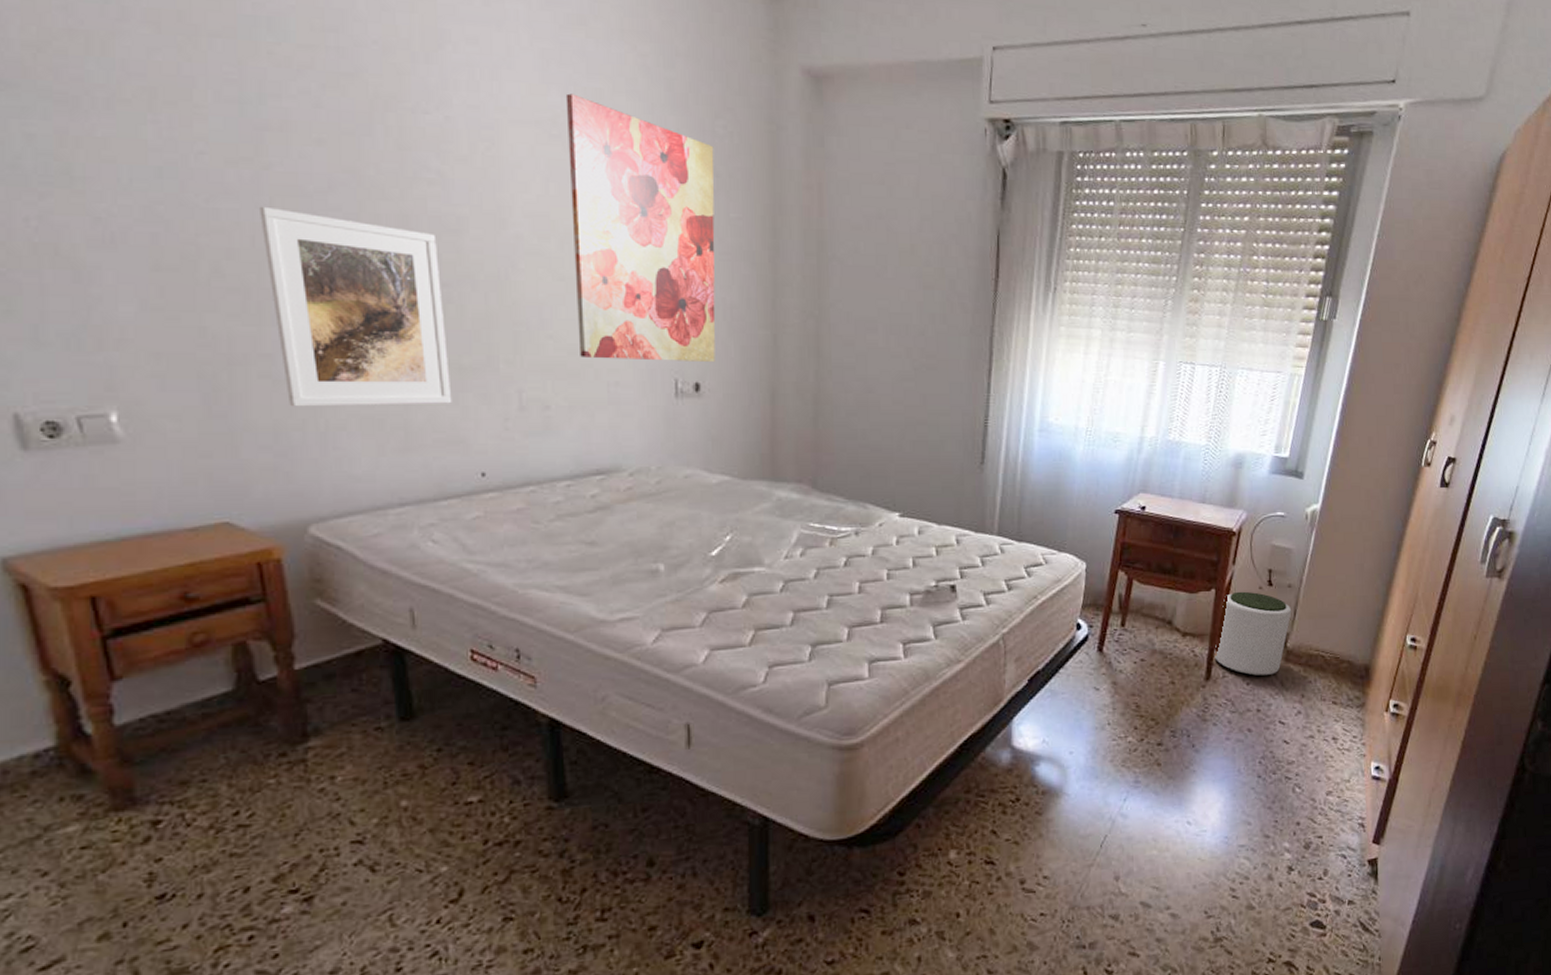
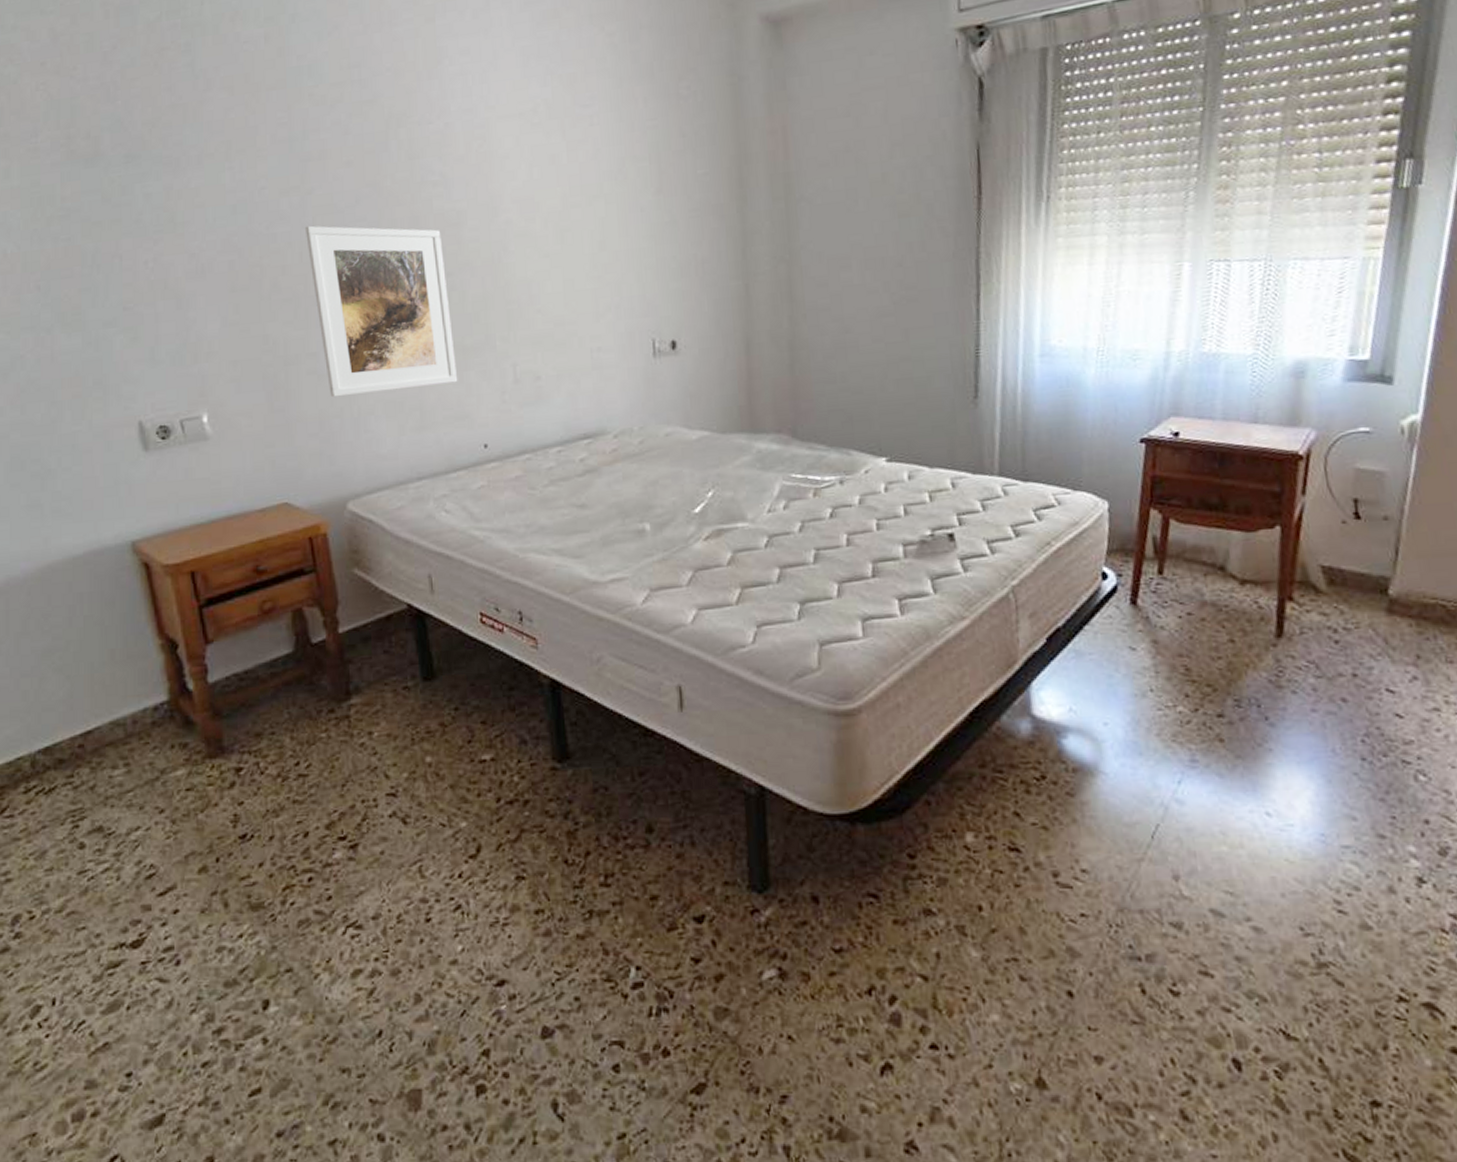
wall art: present [565,93,716,362] -> none [544,82,690,328]
plant pot: present [1214,591,1292,677] -> none [1285,527,1392,633]

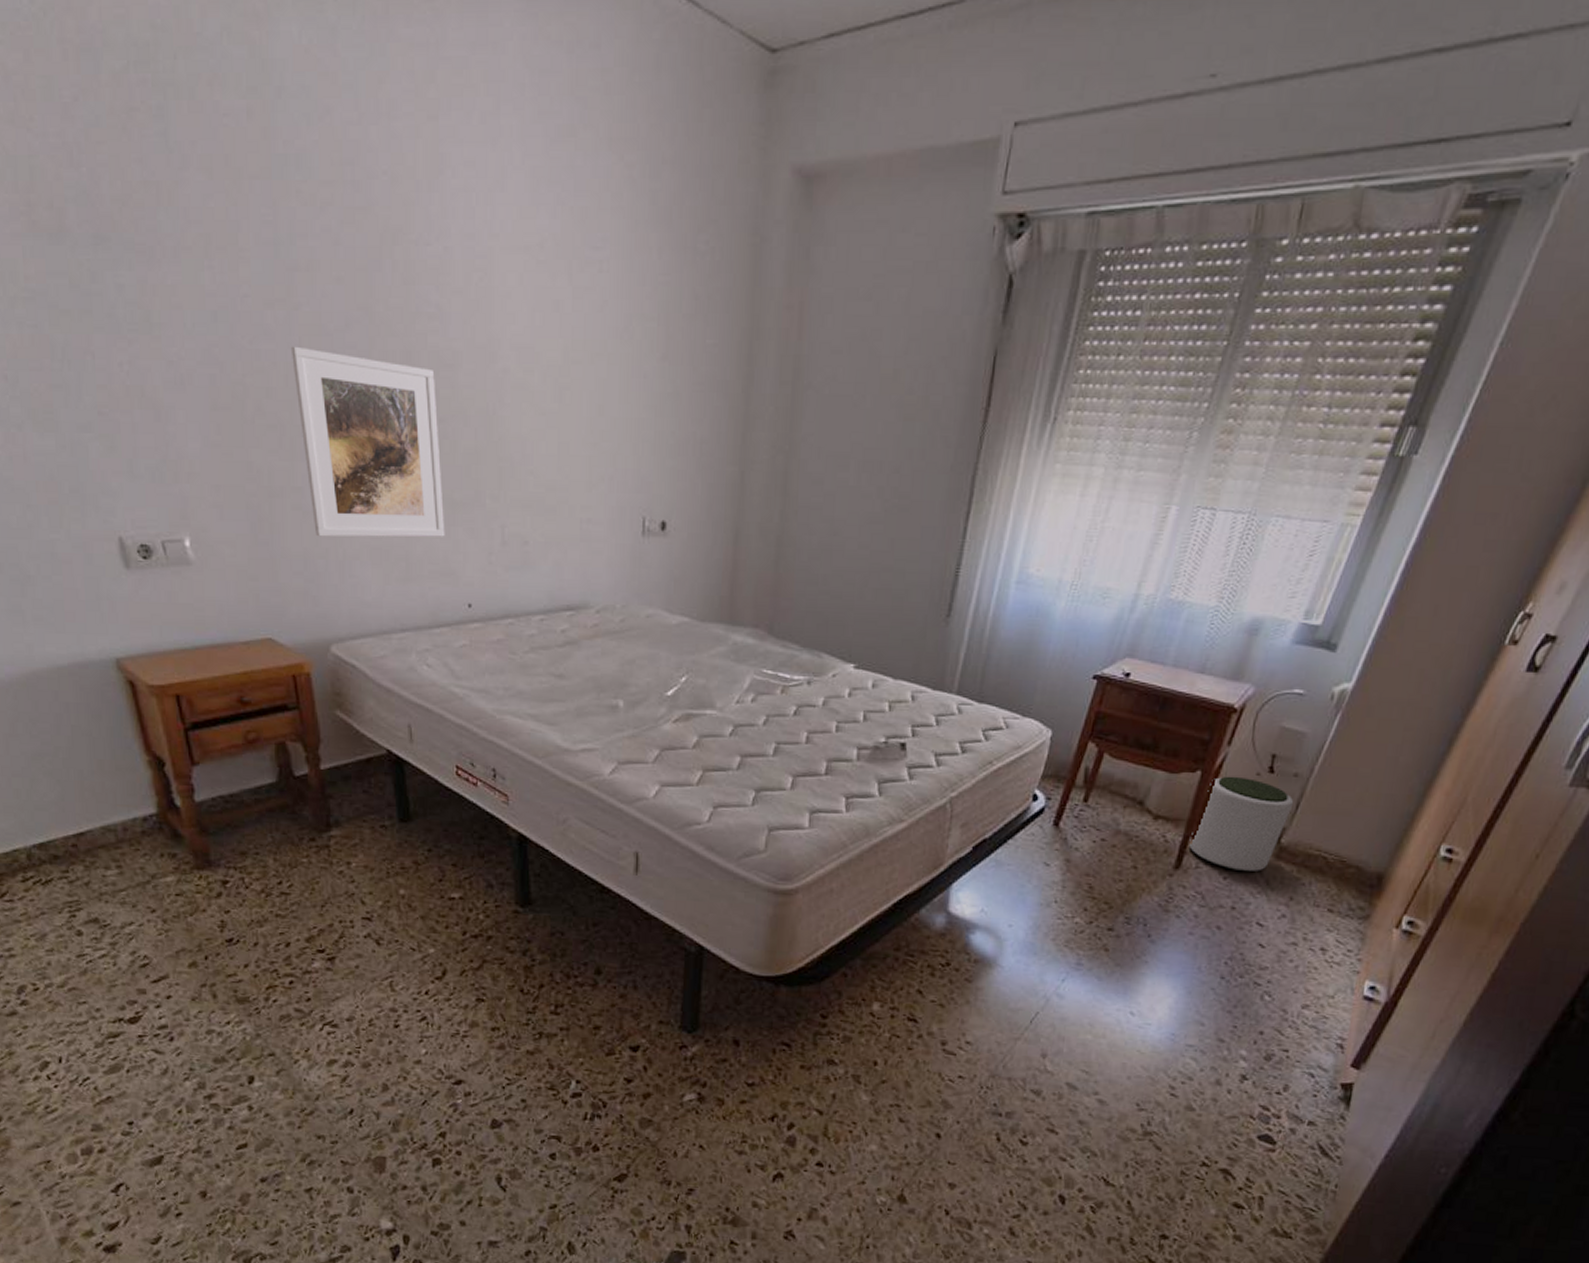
plant pot: none [1285,527,1392,633] -> present [1189,776,1294,872]

